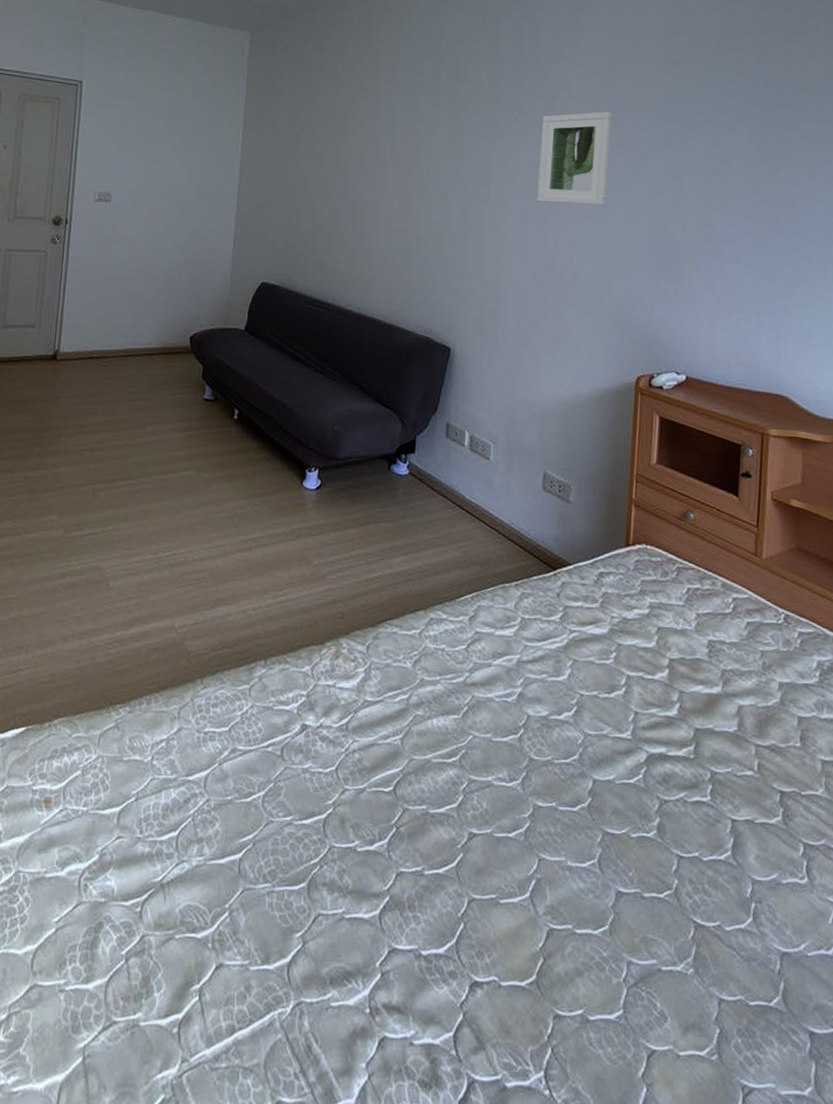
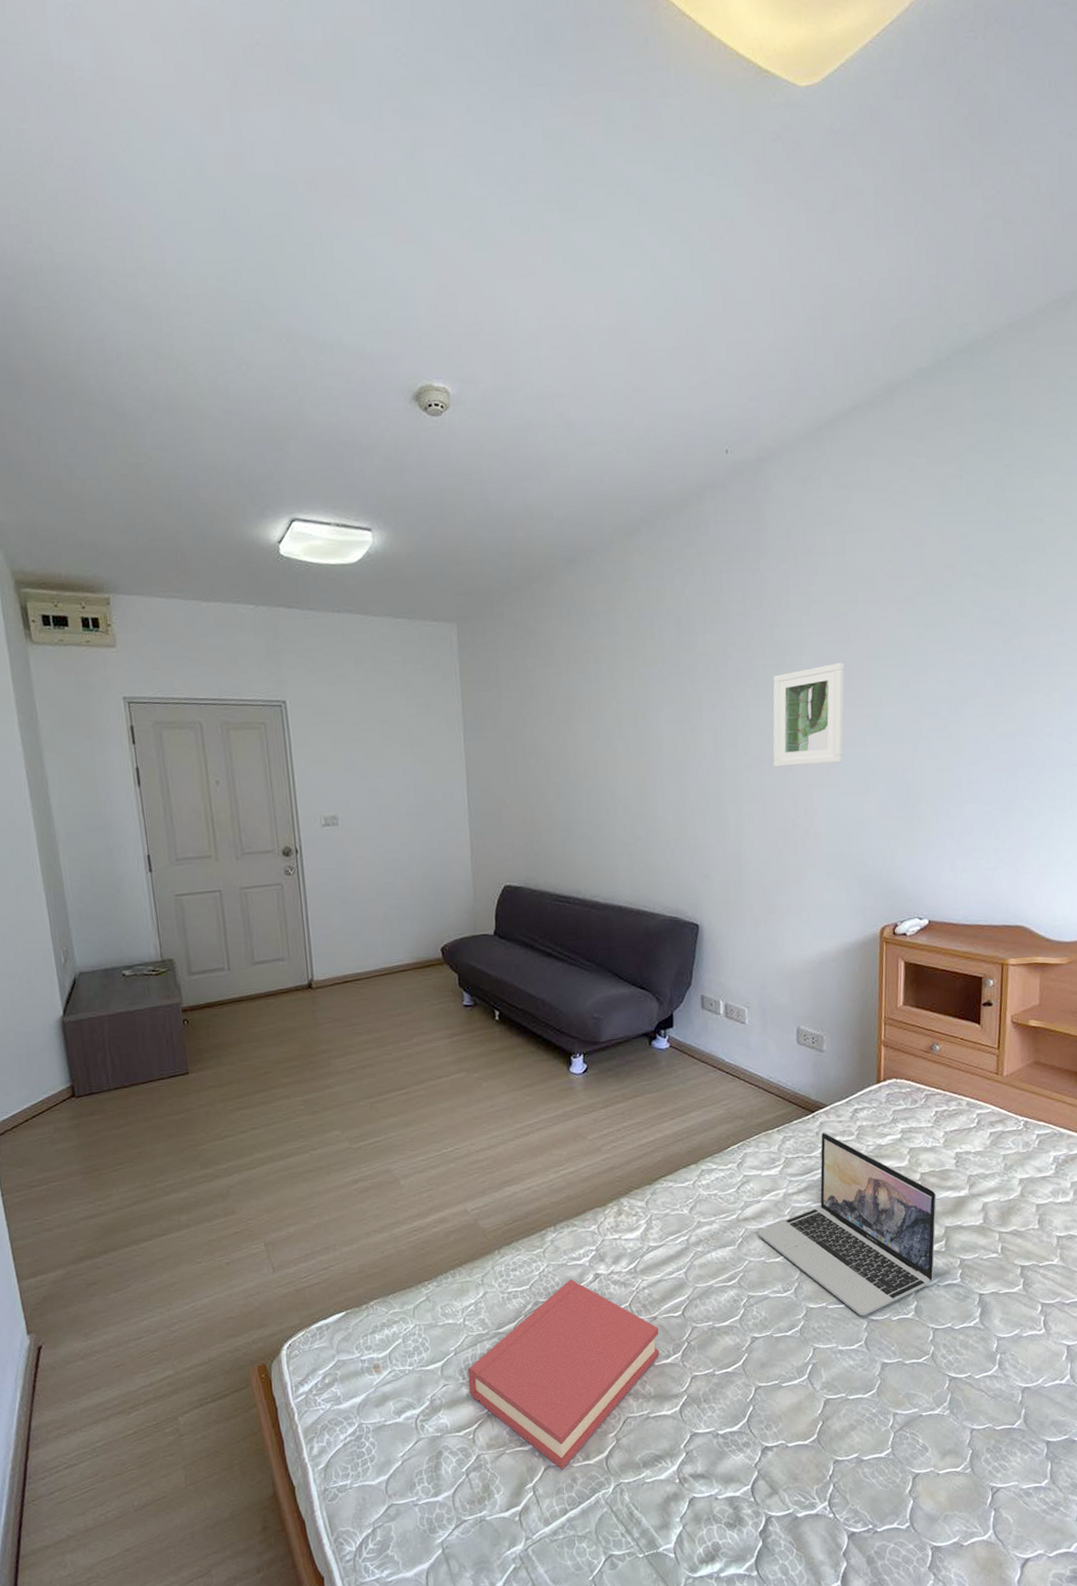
hardback book: none [145,726,366,973] -> present [467,1279,660,1470]
laptop: none [485,594,686,827] -> present [757,1132,937,1316]

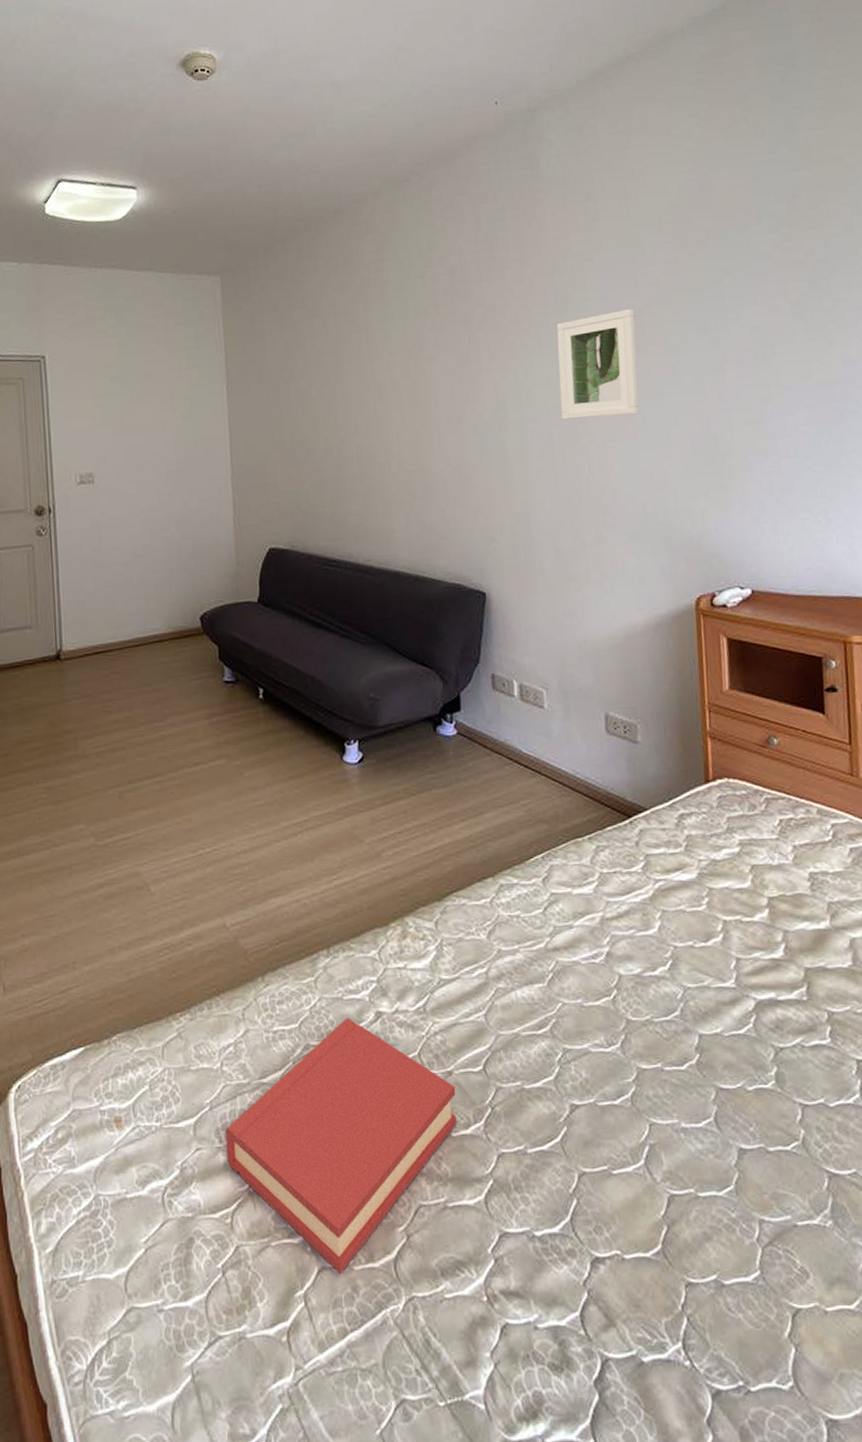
laptop: present [757,1132,937,1316] -> none [571,842,796,1083]

